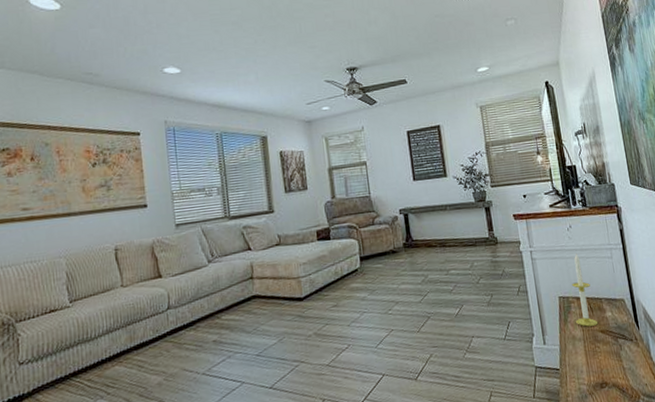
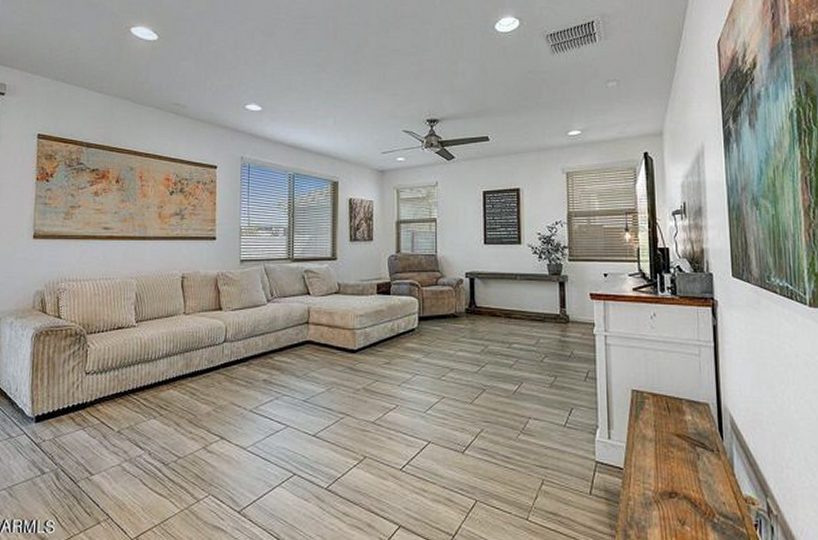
candle: present [572,254,599,327] -> none [649,345,675,428]

